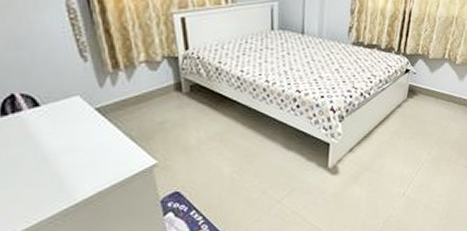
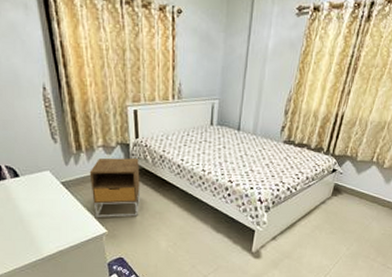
nightstand: none [131,73,196,146] -> present [89,157,141,217]

